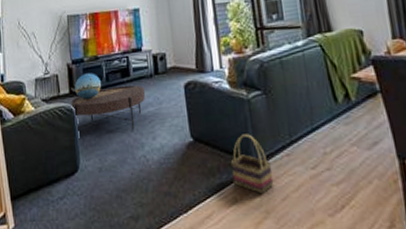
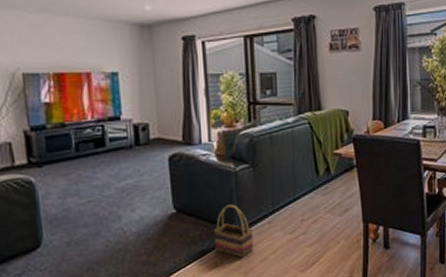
coffee table: present [71,85,145,130] -> none [29,156,123,203]
reflective sphere: present [75,73,102,100] -> none [34,142,71,172]

